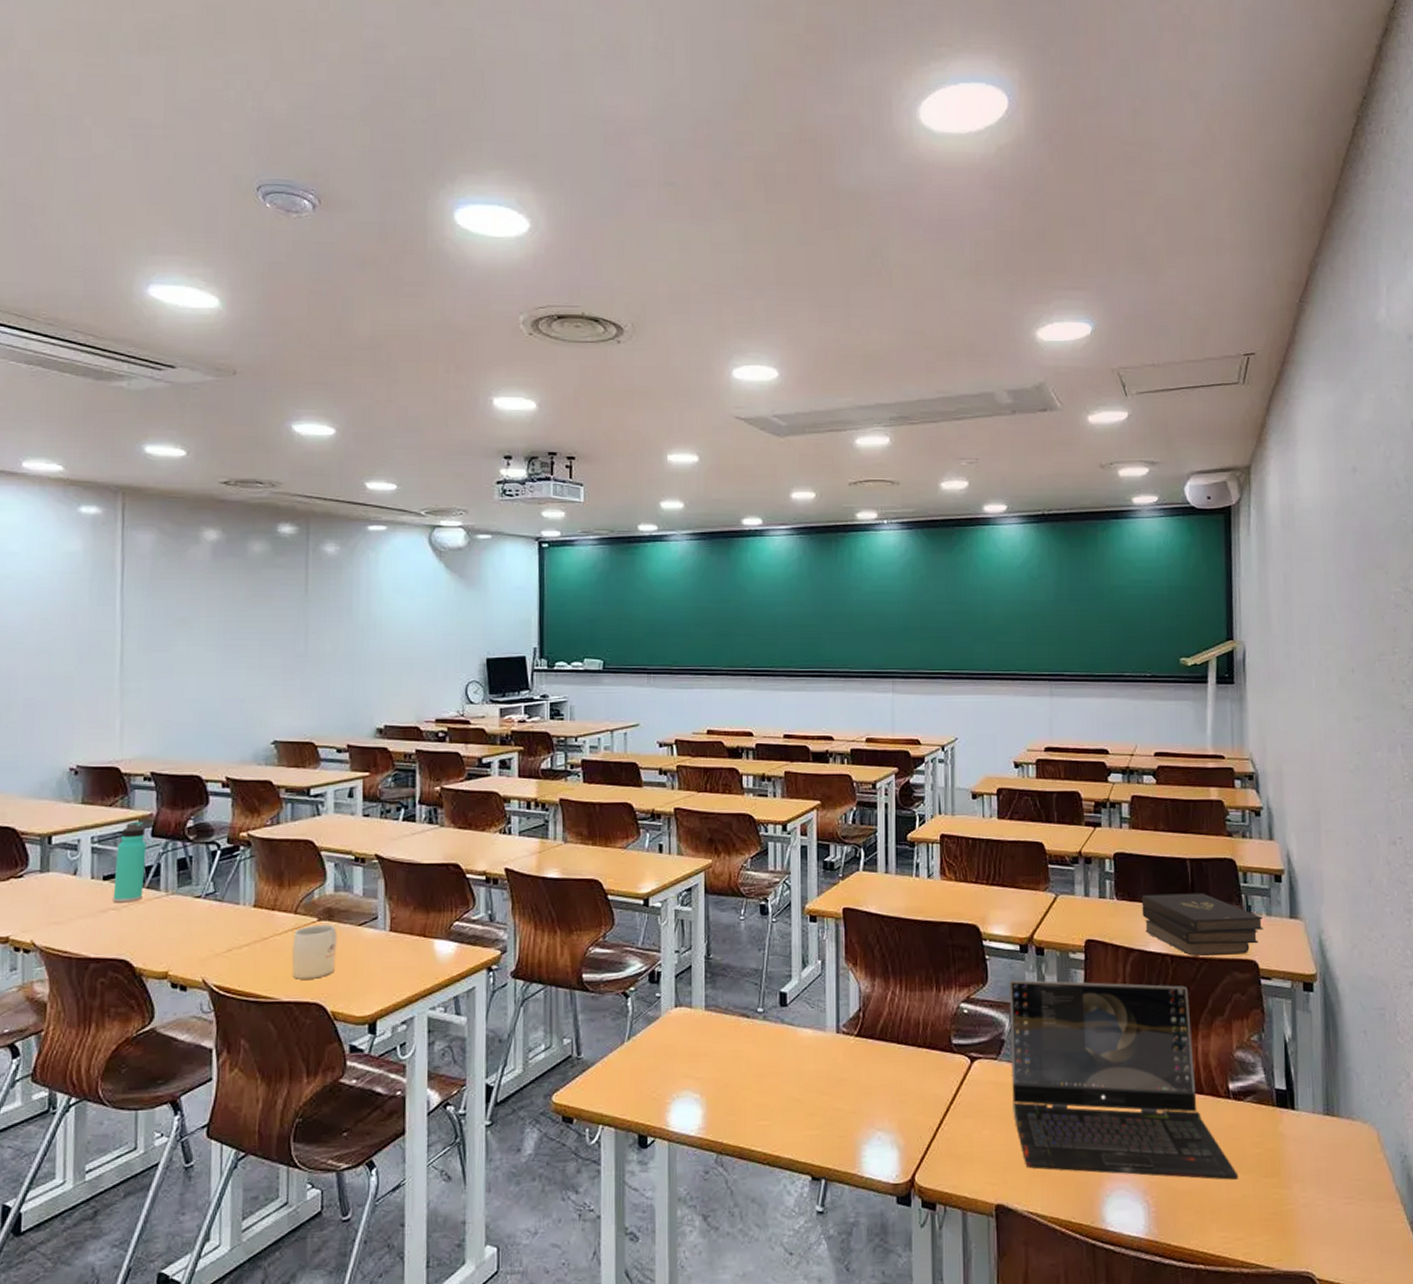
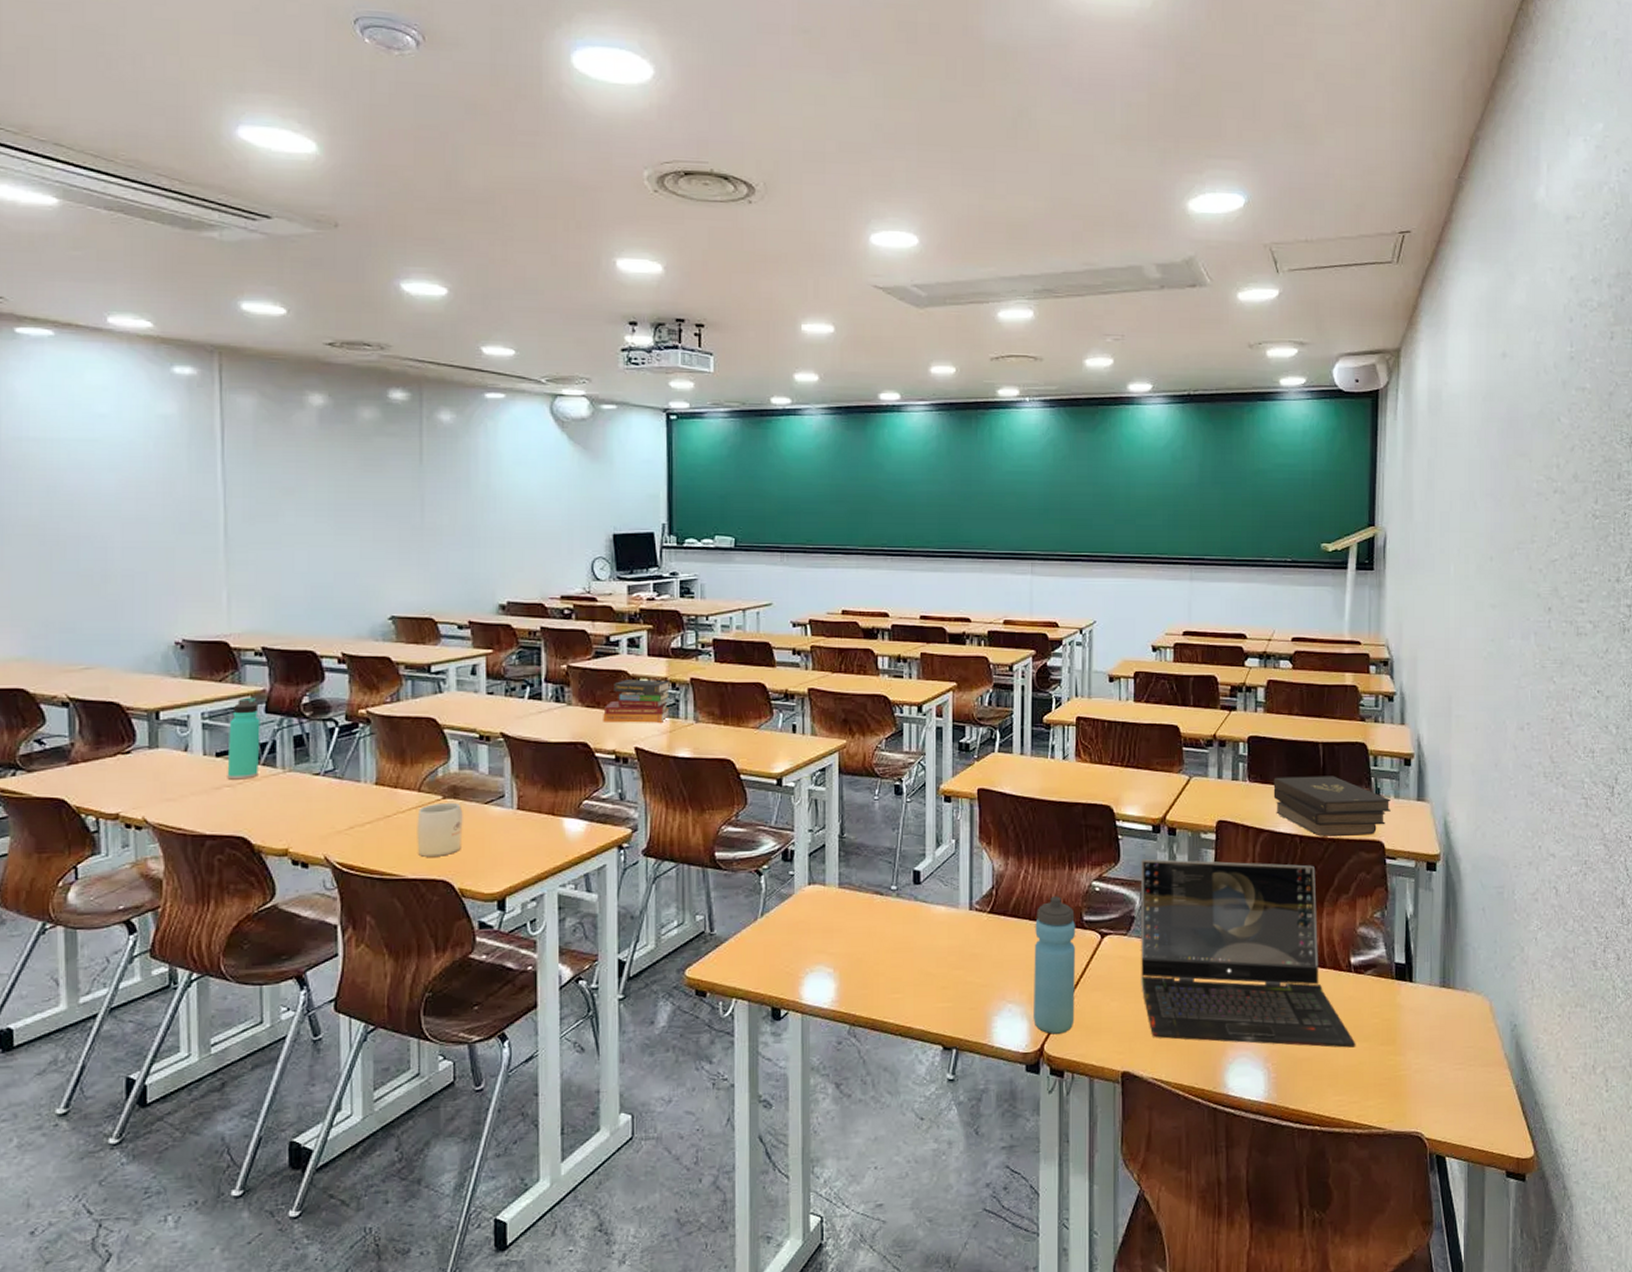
books: none [474,800,540,844] -> present [603,679,670,723]
water bottle: none [902,1018,946,1164] -> present [1033,896,1076,1034]

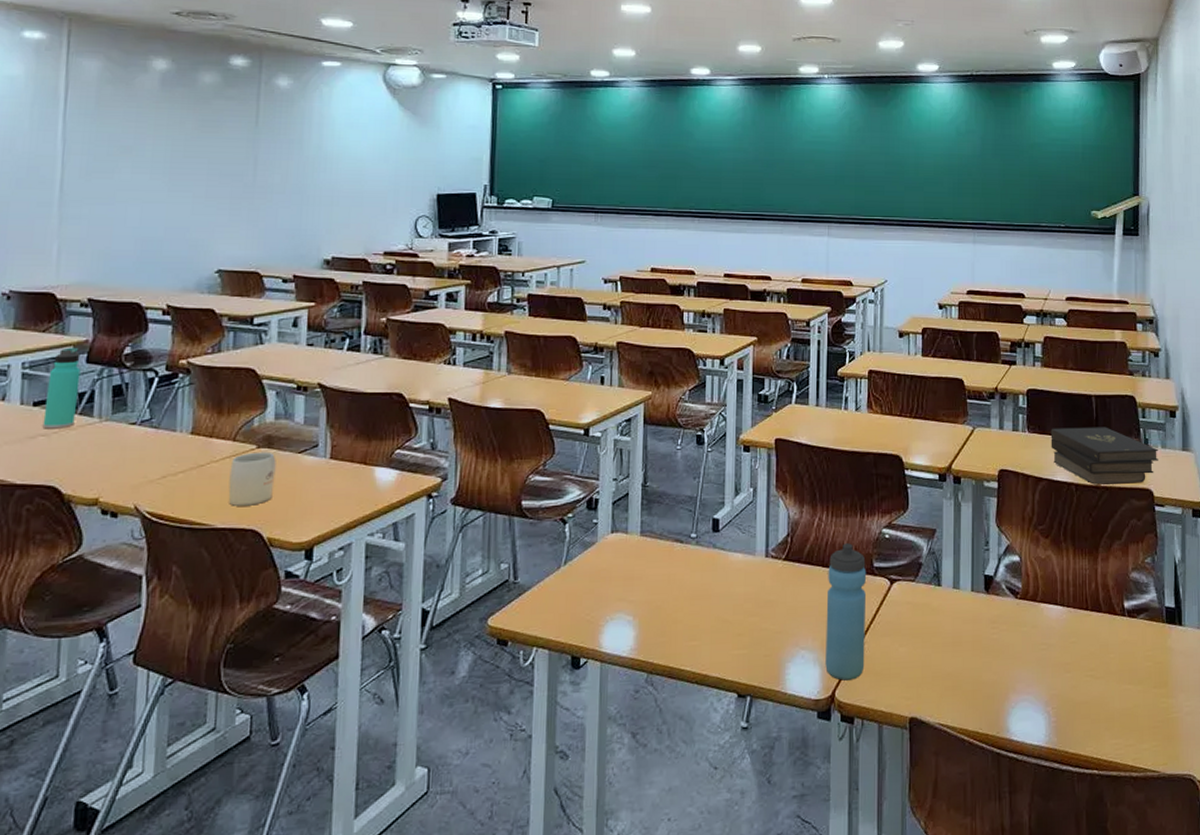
books: present [603,679,670,723] -> none [419,332,485,375]
laptop computer: present [1140,858,1356,1048] -> none [927,506,1131,691]

